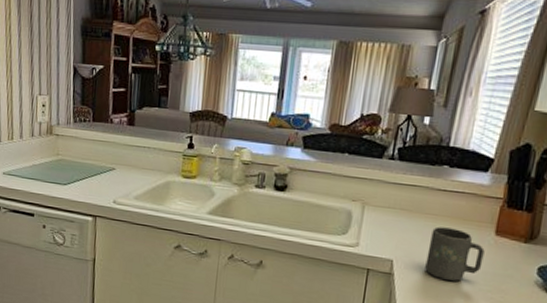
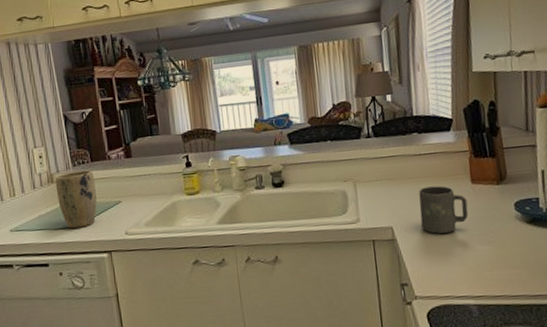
plant pot: none [53,127,93,187] -> present [55,170,97,229]

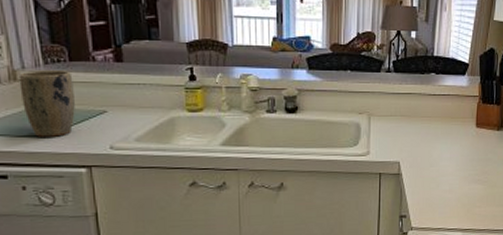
mug: present [418,186,469,234] -> none [426,127,470,171]

